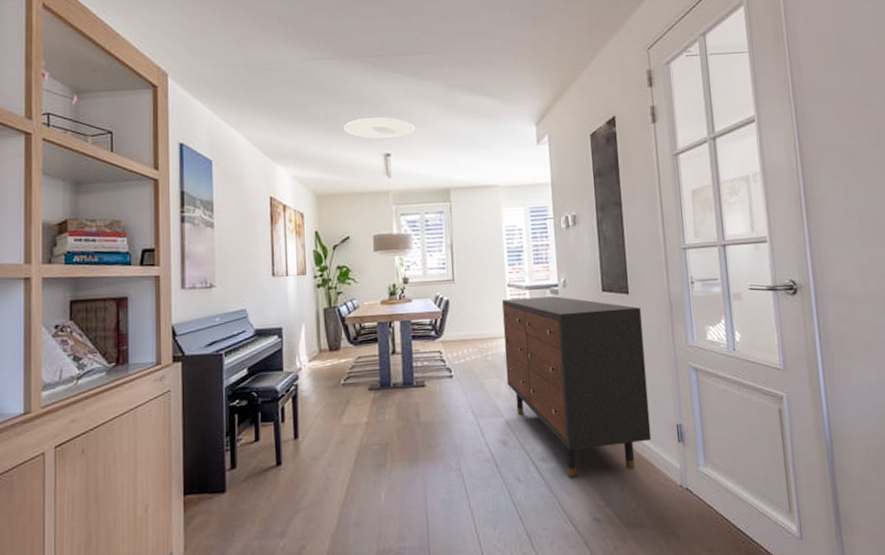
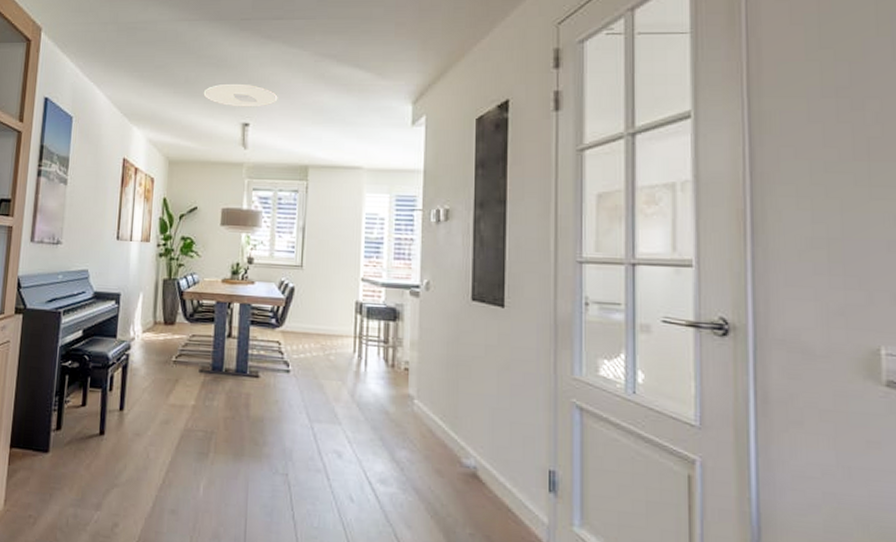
dresser: present [502,296,652,478] -> none [349,295,517,514]

